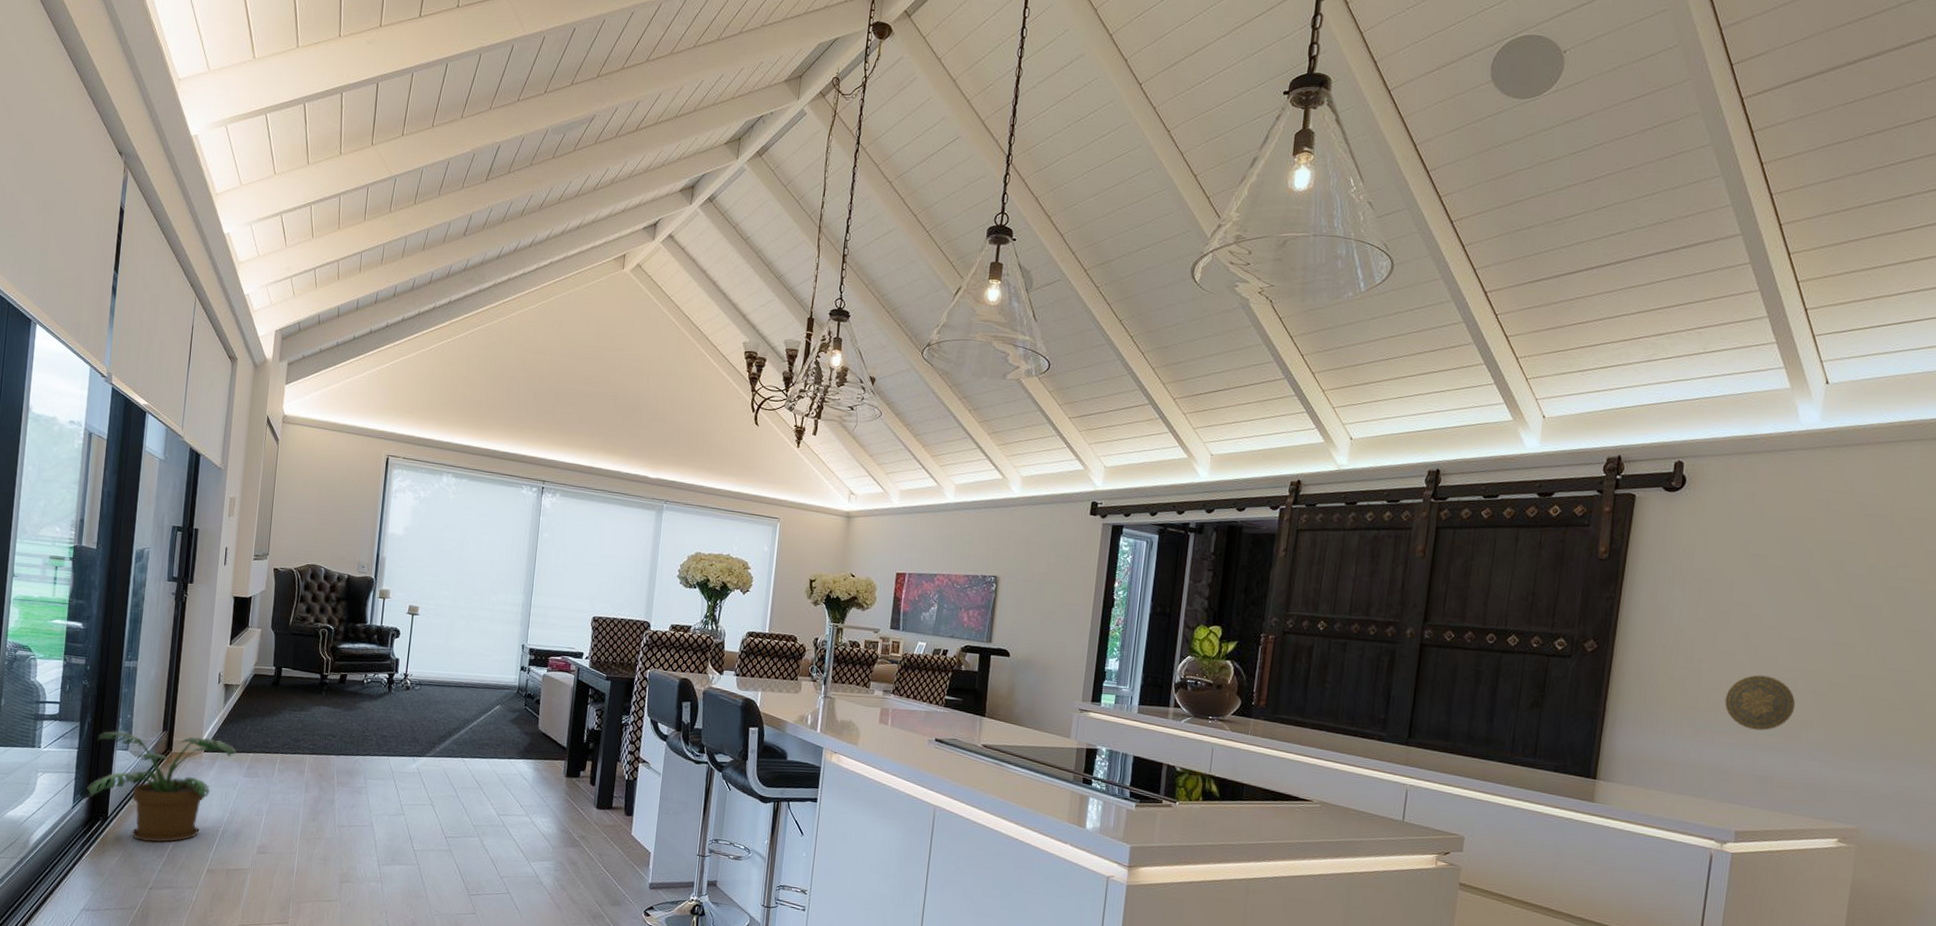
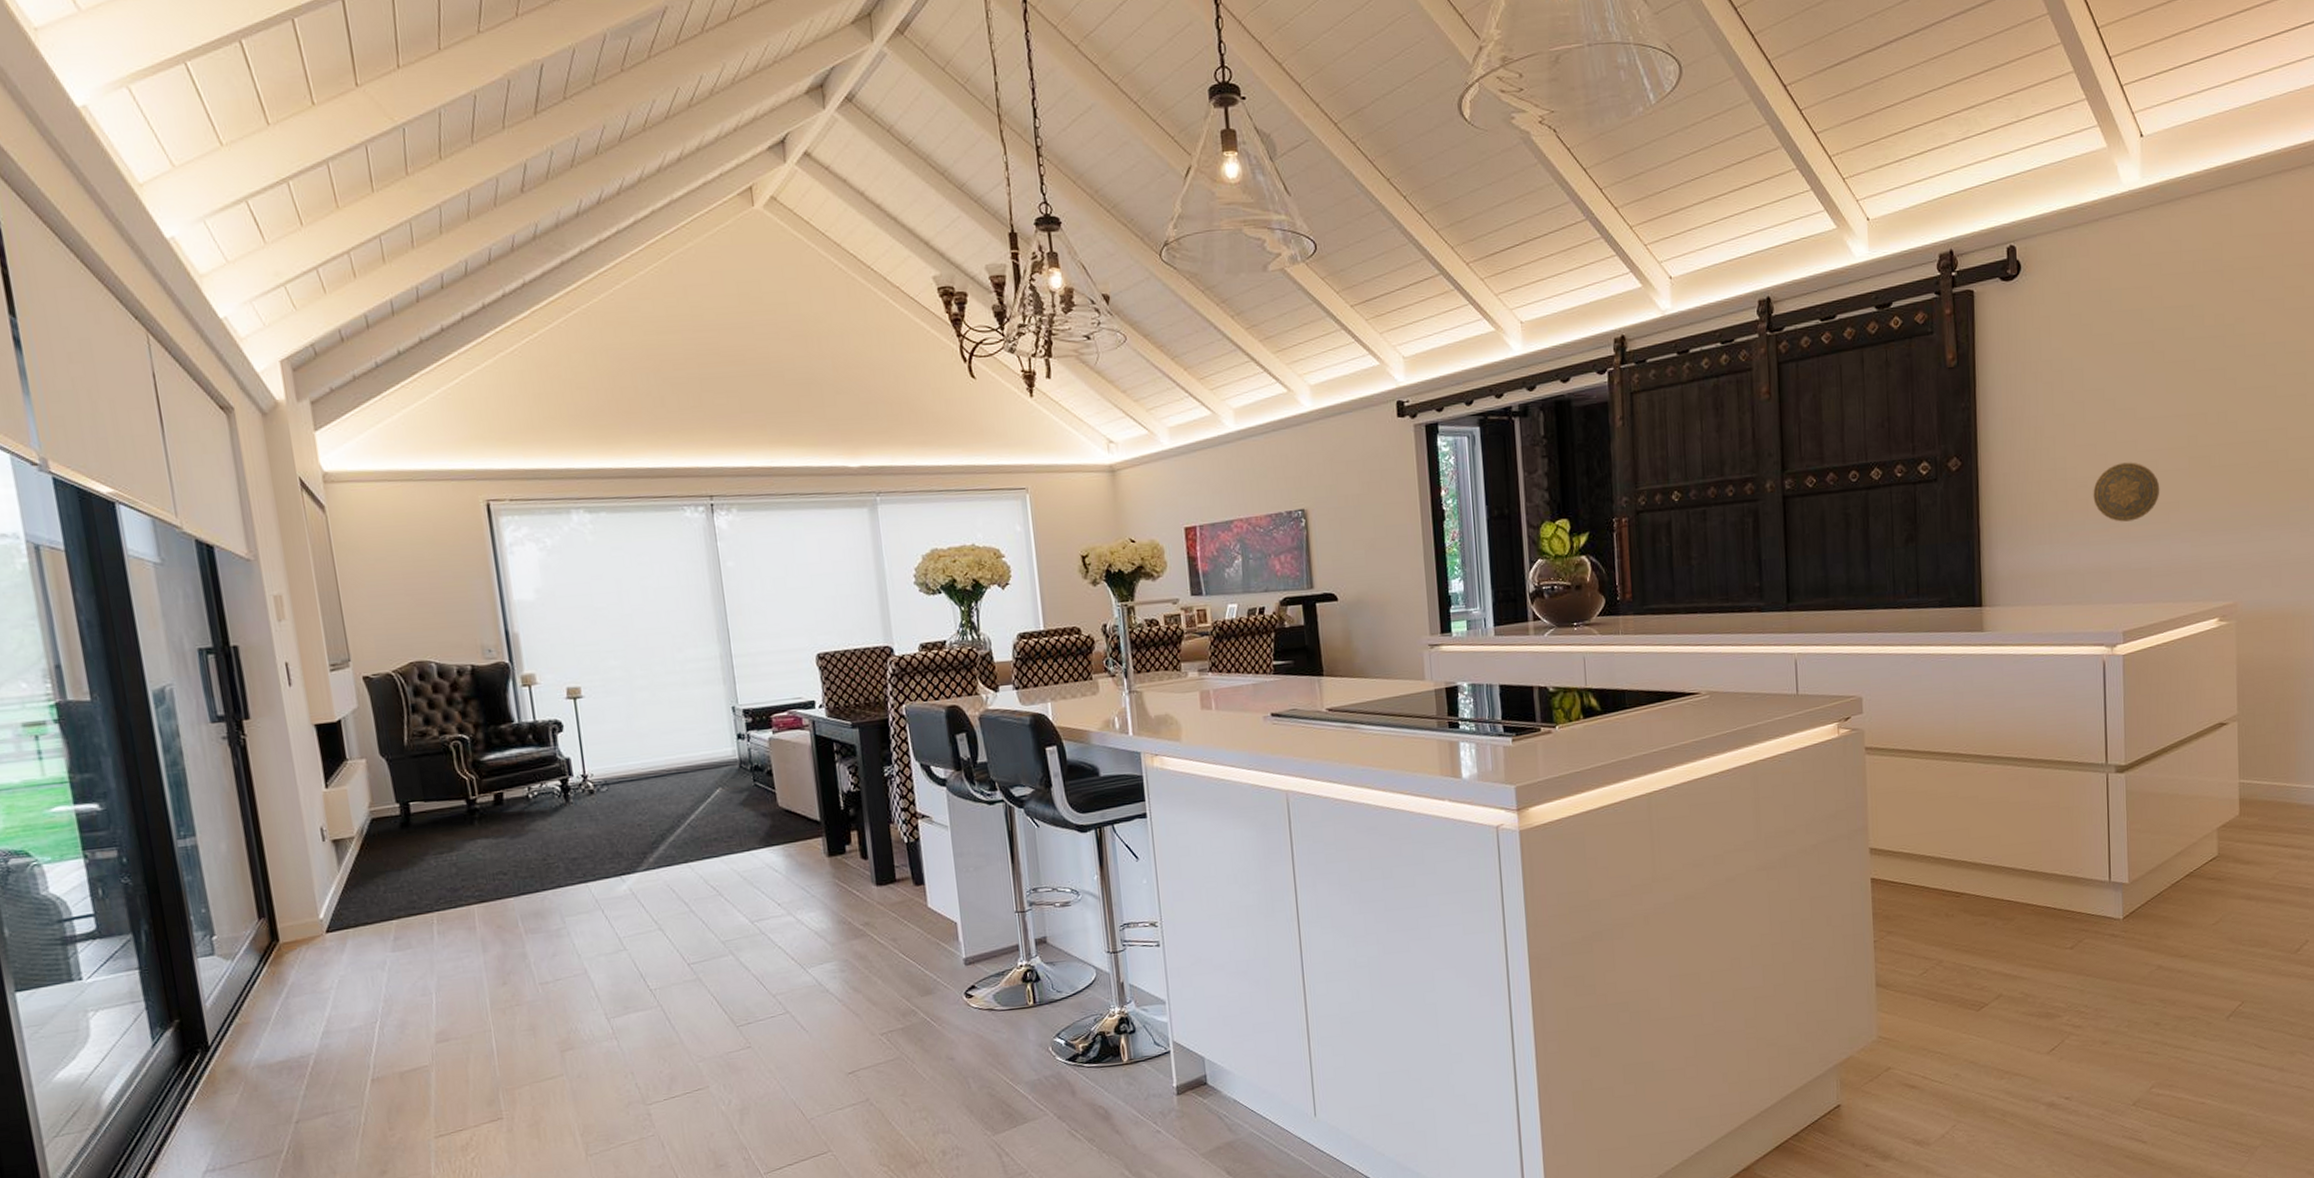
potted plant: present [87,730,237,843] -> none [164,914,373,1066]

